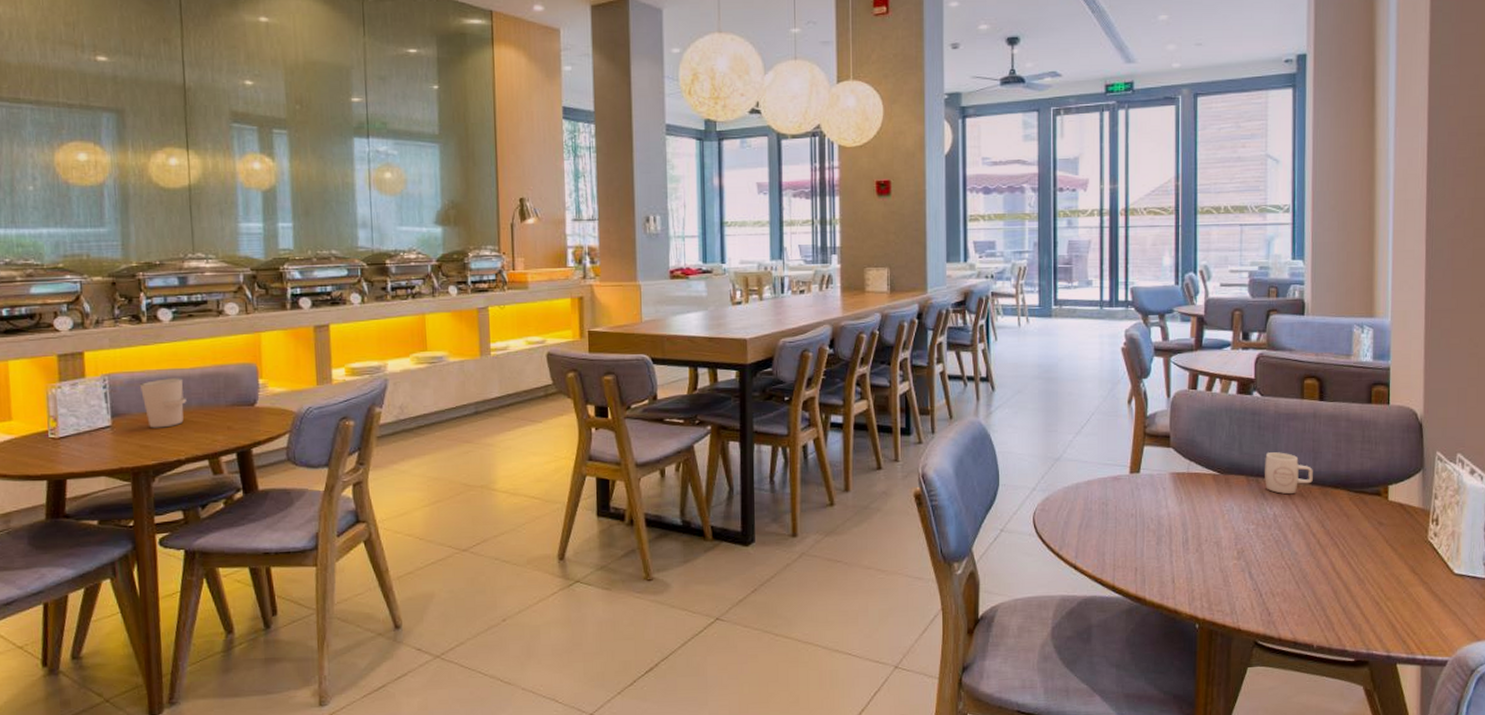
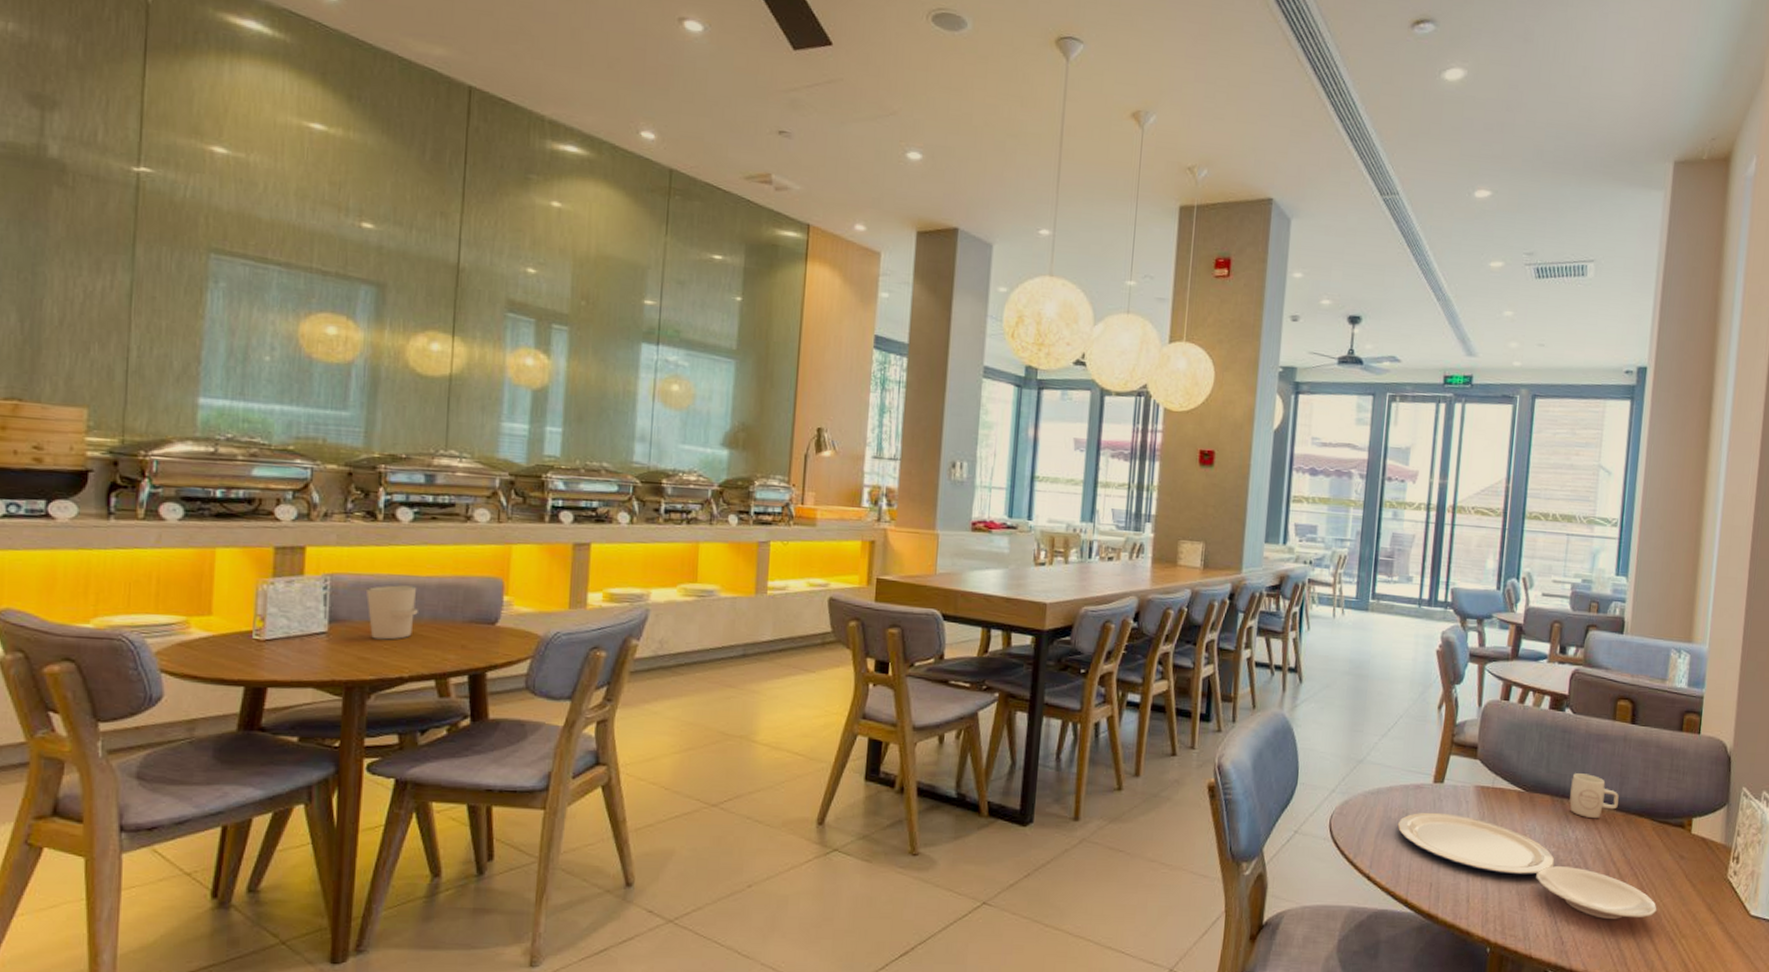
plate: none [1098,501,1255,554] -> present [1397,812,1555,875]
saucer: none [1238,541,1361,589] -> present [1536,866,1658,920]

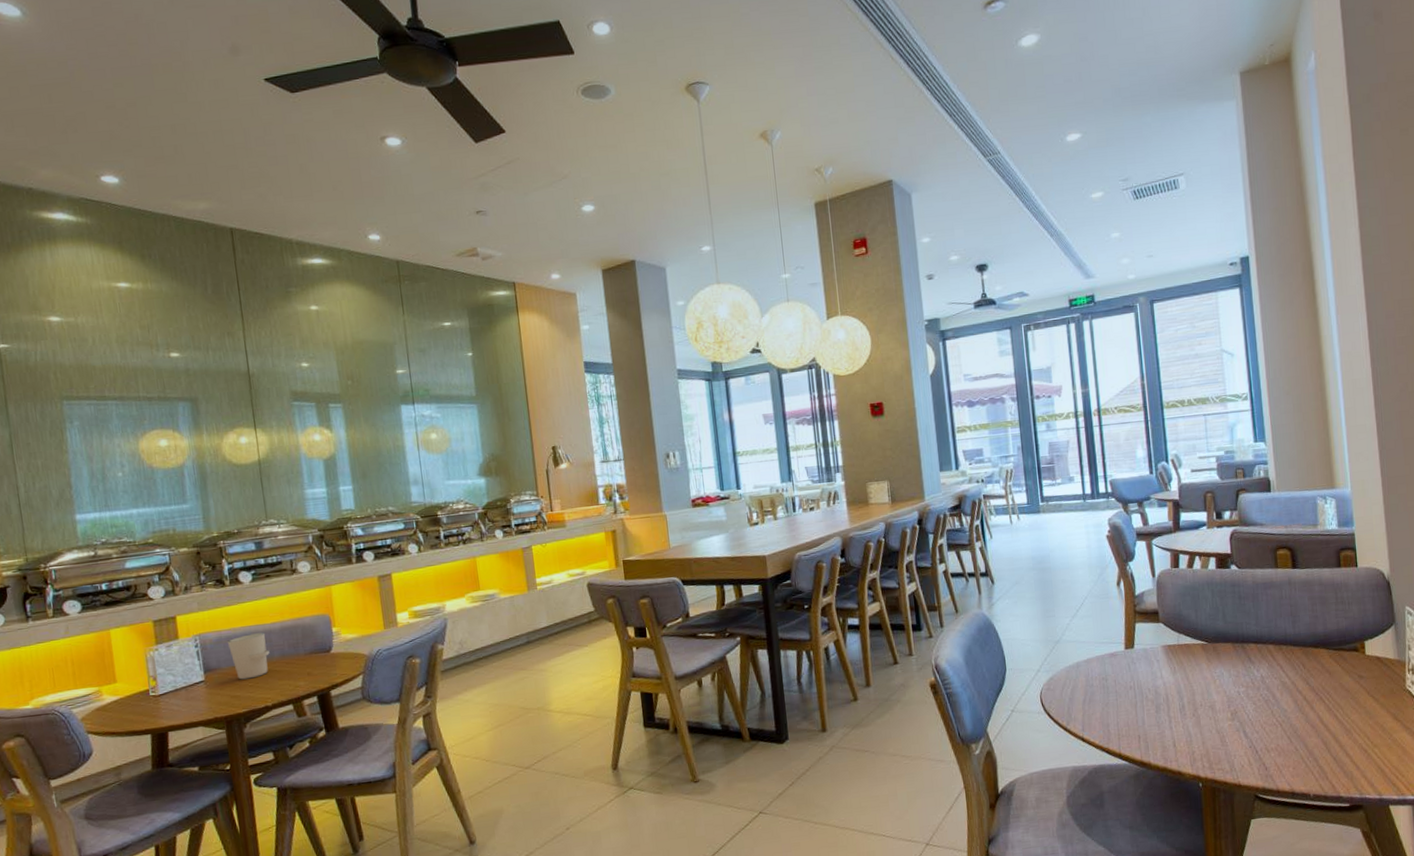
plate: present [1397,812,1555,875] -> none [1100,673,1246,718]
saucer: present [1536,866,1658,920] -> none [1231,701,1348,743]
mug: present [1569,773,1619,819] -> none [1247,618,1294,657]

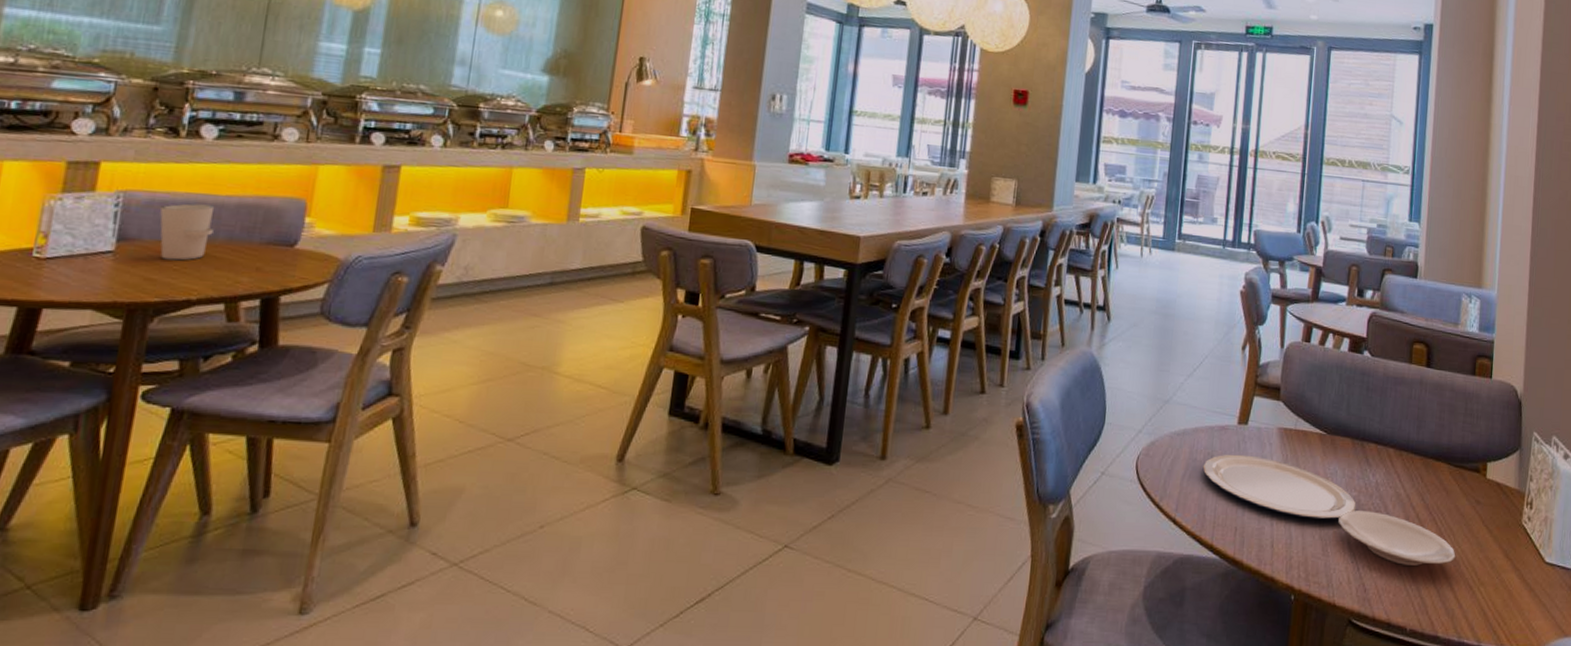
plate: none [1100,673,1246,718] -> present [1202,454,1357,520]
saucer: none [1231,701,1348,743] -> present [1338,510,1457,567]

